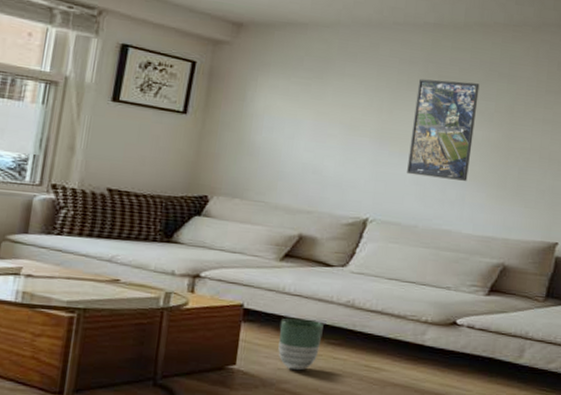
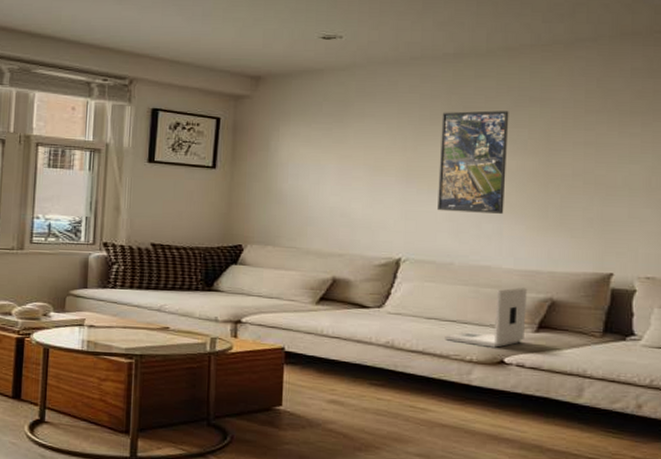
planter: present [278,317,324,371] -> none [321,359,364,412]
laptop: none [402,252,482,309] -> present [443,287,527,348]

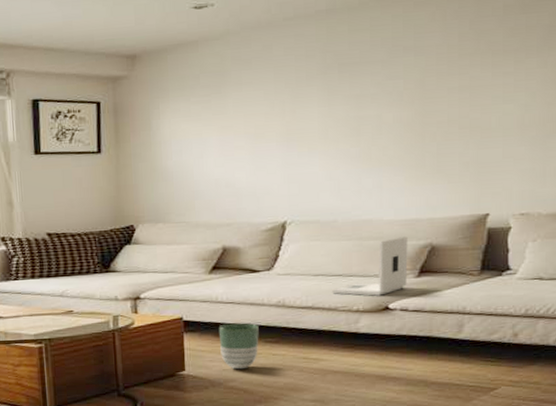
planter: none [321,359,364,412] -> present [218,323,259,370]
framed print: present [438,110,509,214] -> none [318,63,384,171]

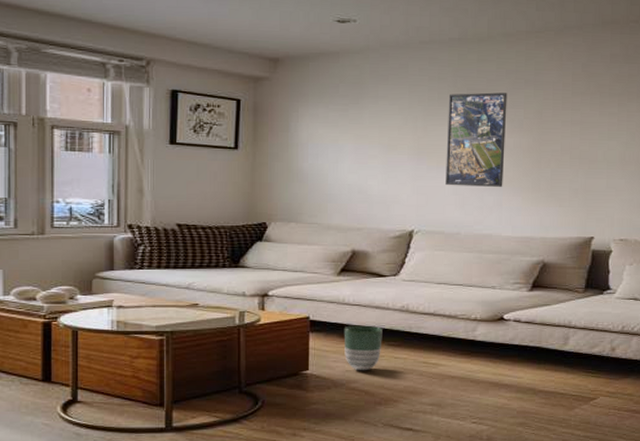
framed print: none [318,63,384,171] -> present [446,92,507,187]
laptop: present [331,236,408,296] -> none [452,252,523,306]

